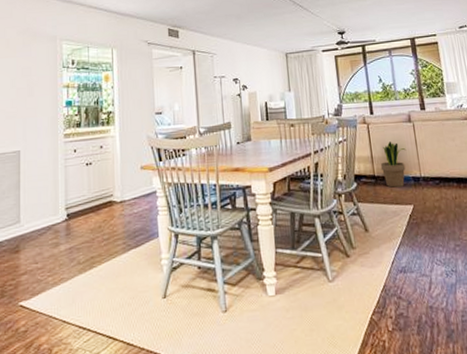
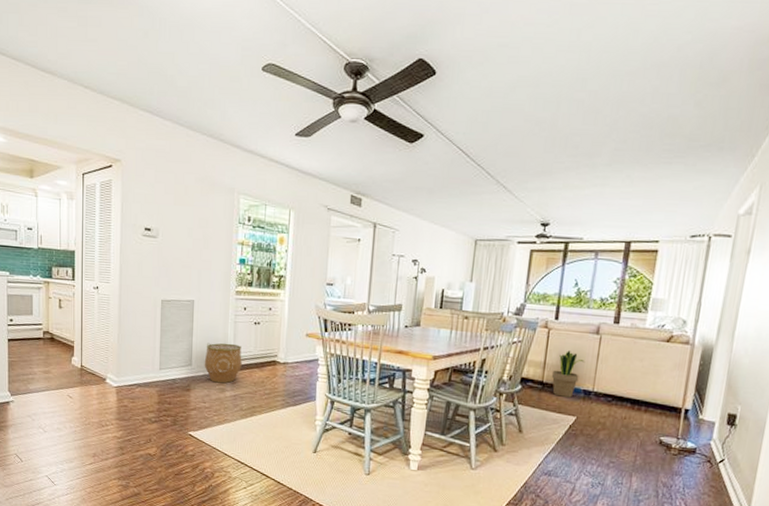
basket: none [34,190,76,238] -> present [204,342,242,384]

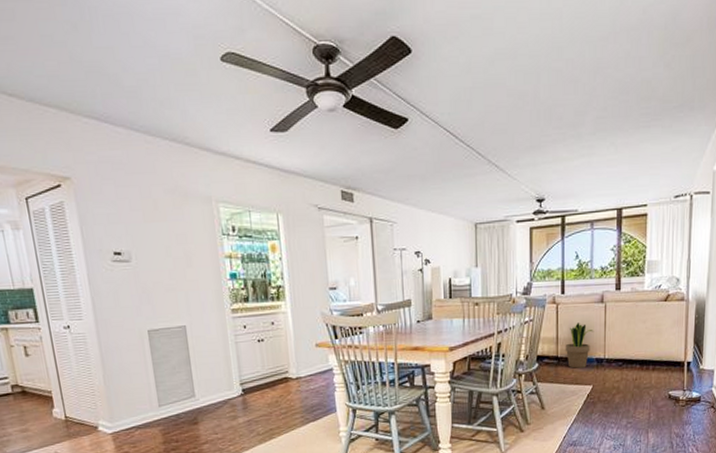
basket: present [204,342,242,384] -> none [208,366,251,411]

